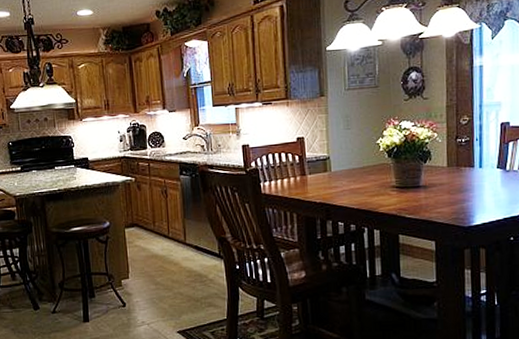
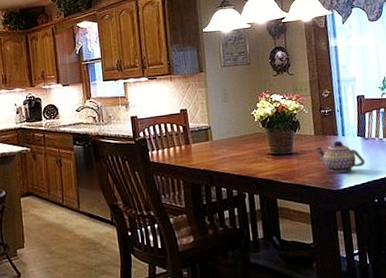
teapot: none [445,172,504,208] -> present [314,140,366,173]

